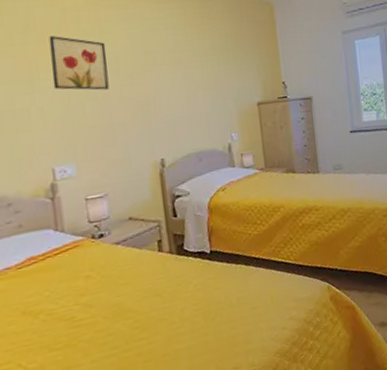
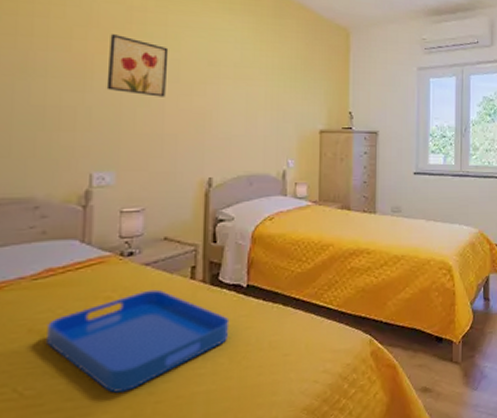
serving tray: none [38,264,201,358] -> present [45,289,230,394]

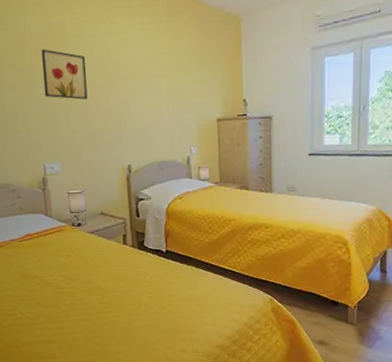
serving tray: present [45,289,230,394] -> none [33,251,156,322]

